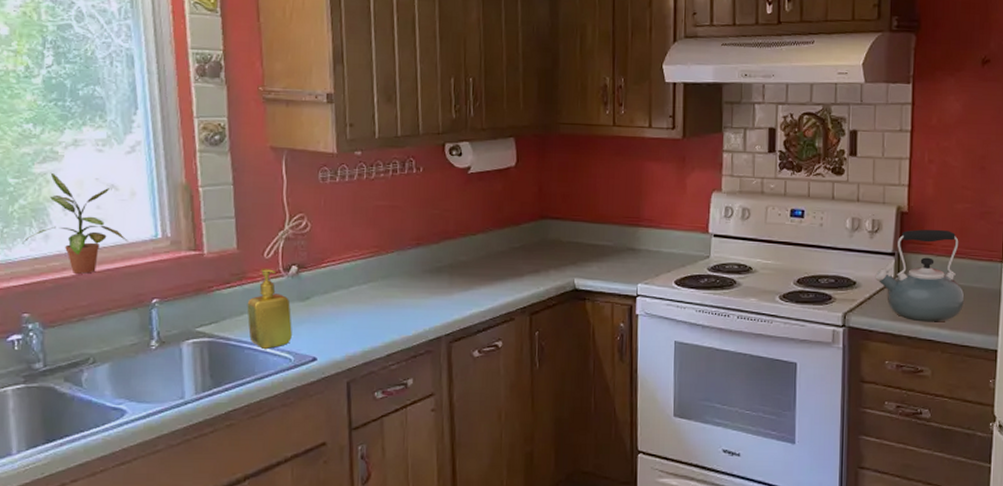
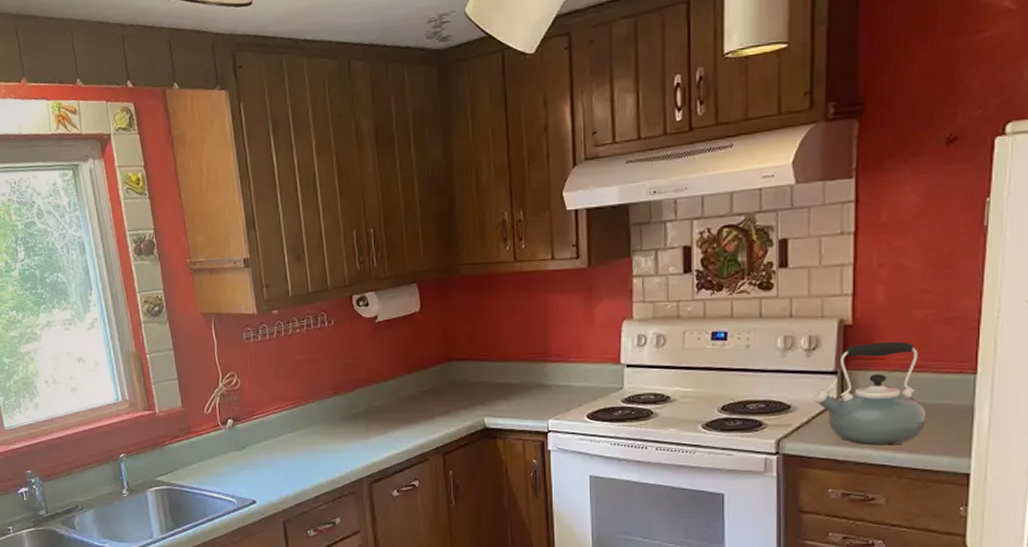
potted plant: present [22,172,128,274] -> none [20,351,97,435]
soap dispenser: present [247,268,292,349] -> none [194,422,234,494]

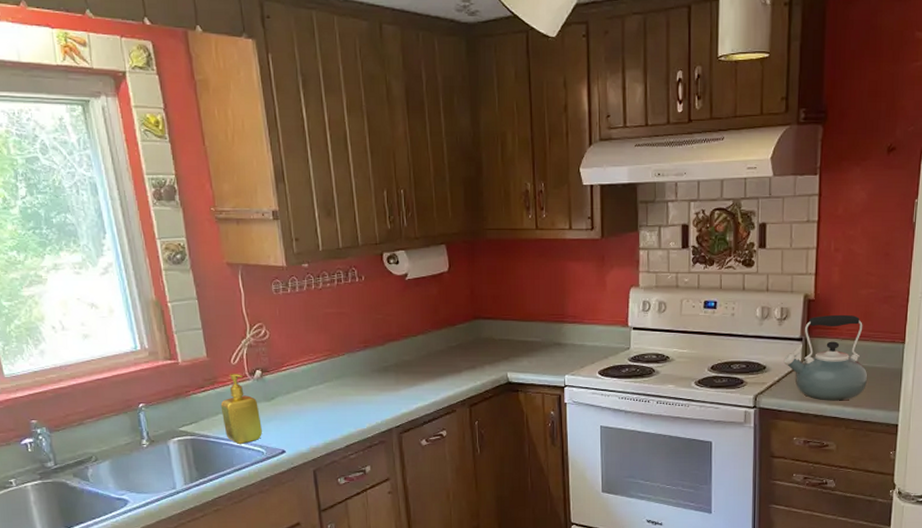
soap dispenser: none [194,422,234,494] -> present [220,373,262,444]

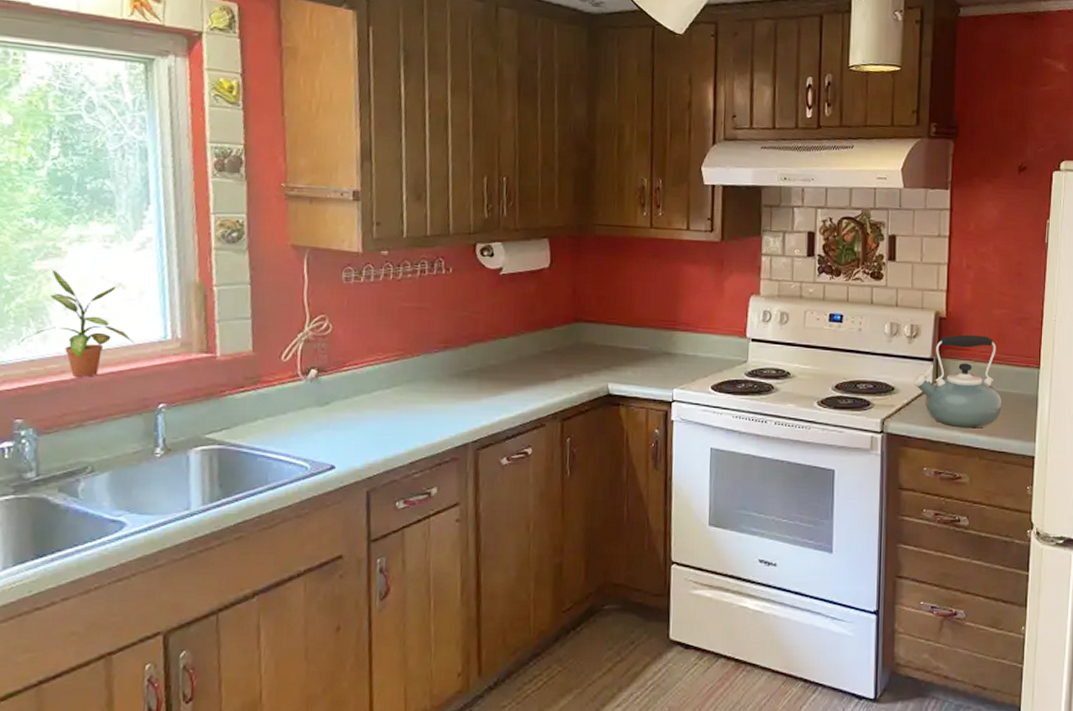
potted plant: none [22,294,112,384] -> present [18,269,135,377]
soap dispenser: present [220,373,262,444] -> none [261,371,310,457]

